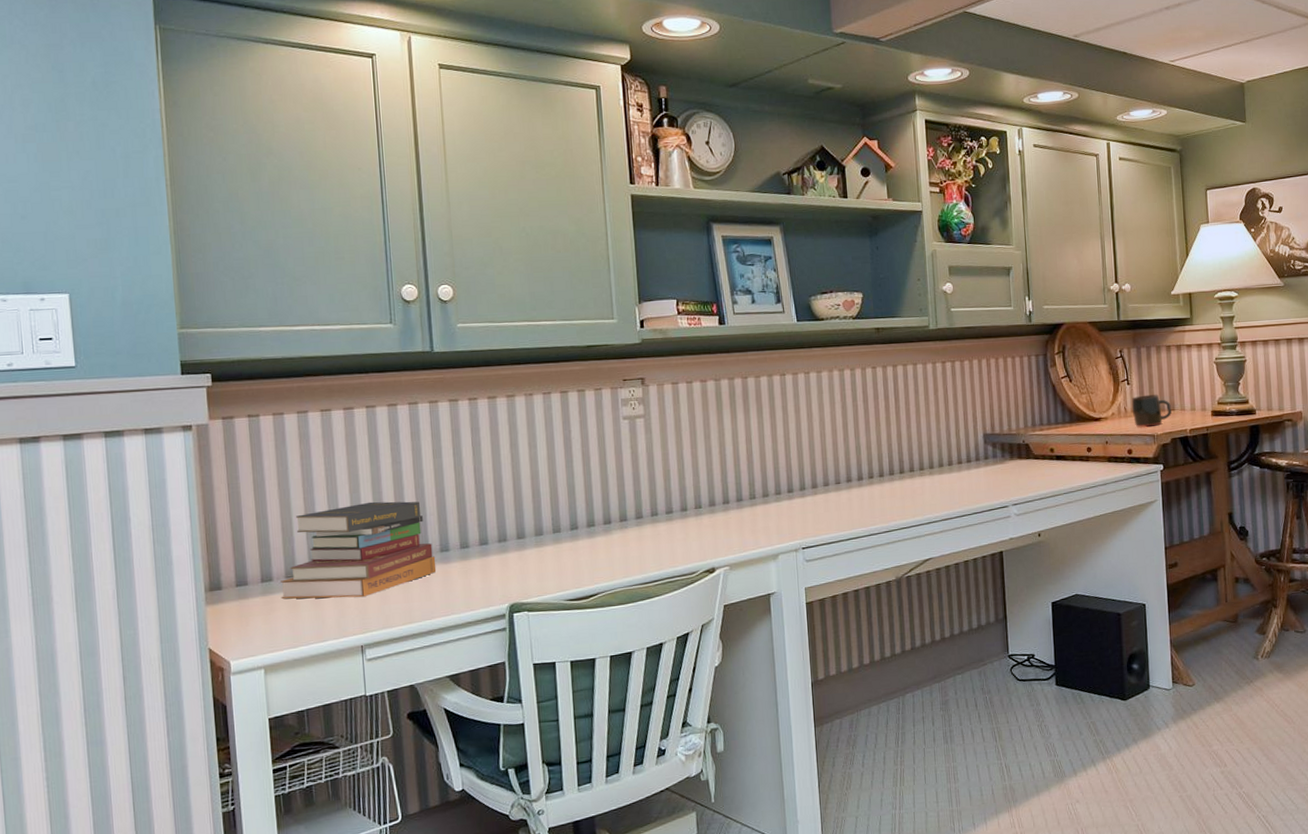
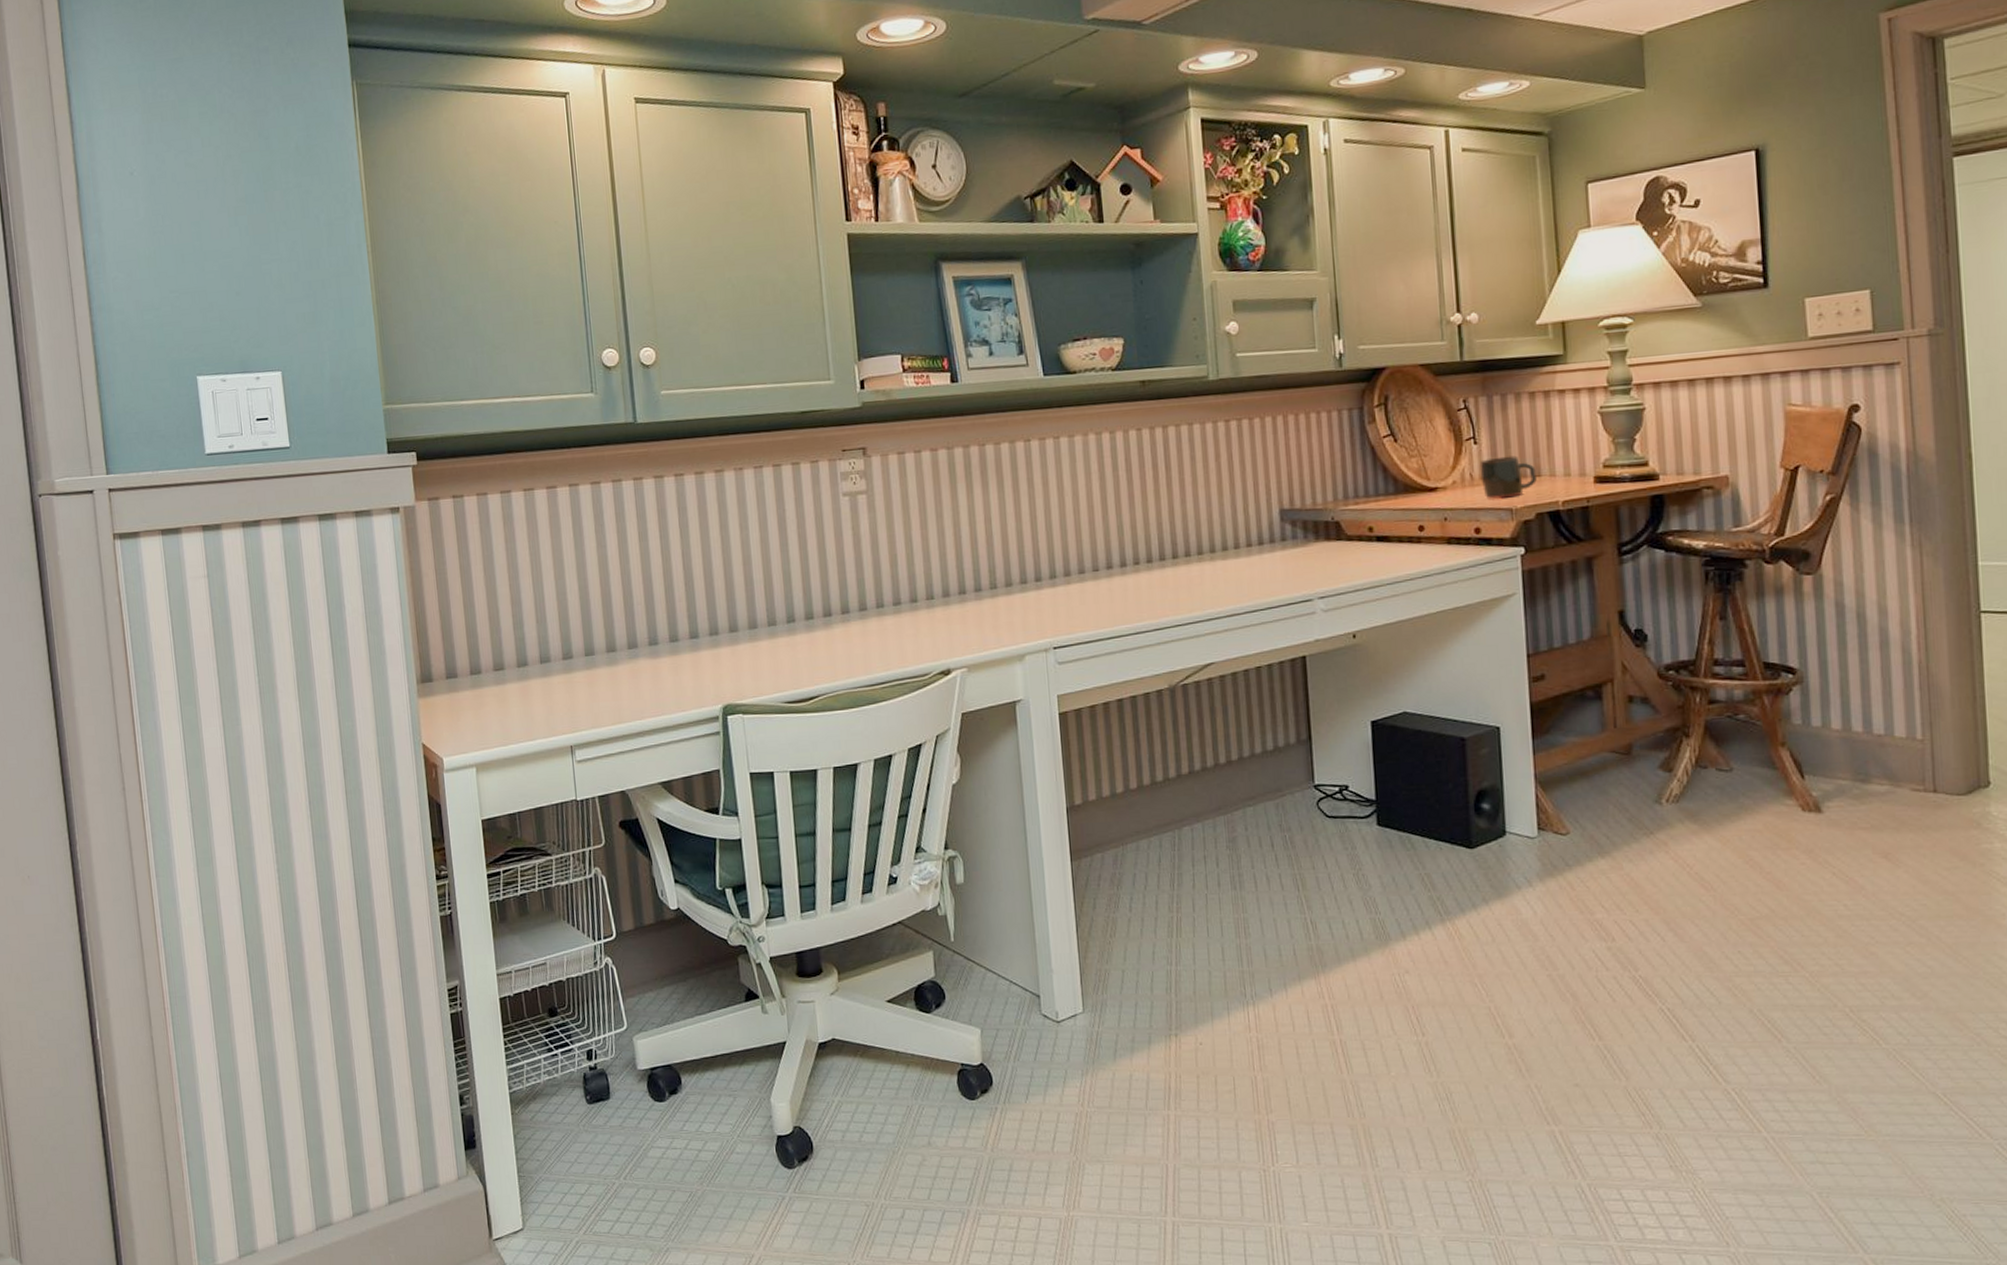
books: present [279,501,437,599] -> none [488,589,646,694]

